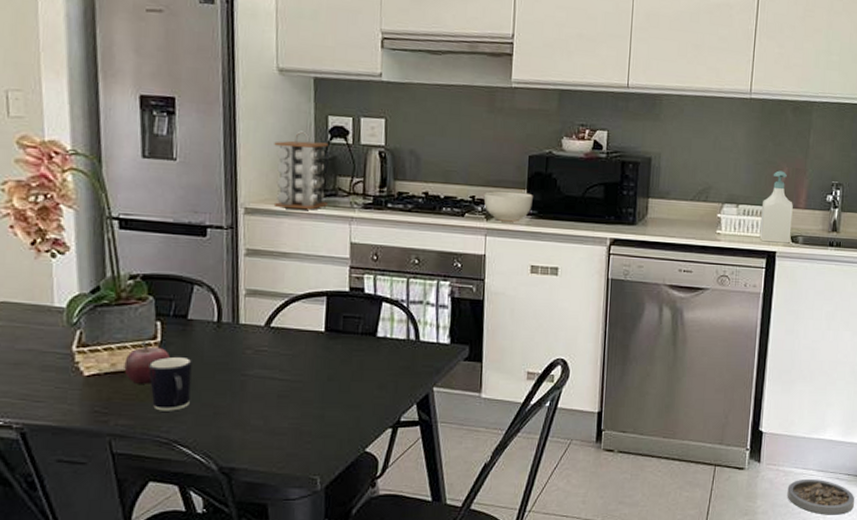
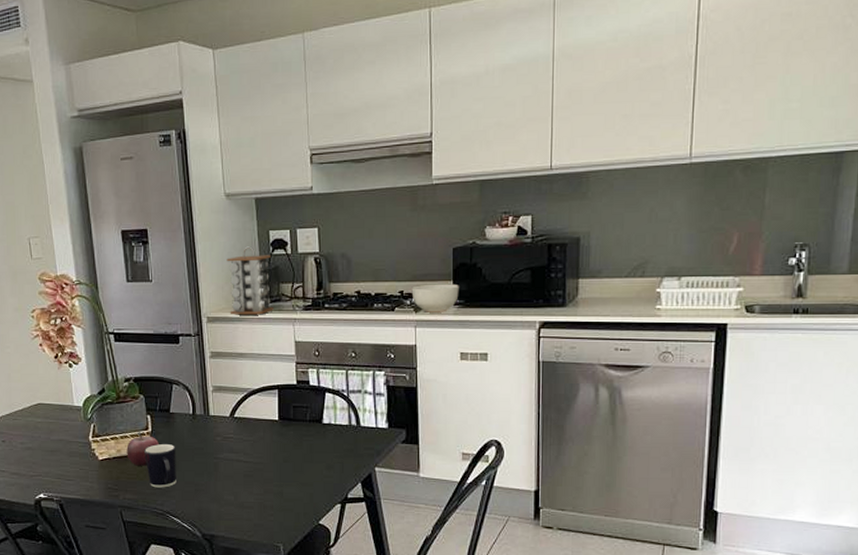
soap bottle: present [759,170,793,243] -> none [707,237,747,314]

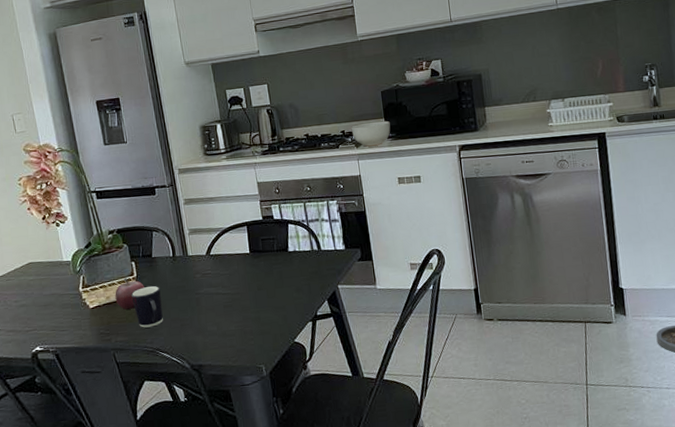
spice rack: present [226,246,275,315] -> none [191,105,237,165]

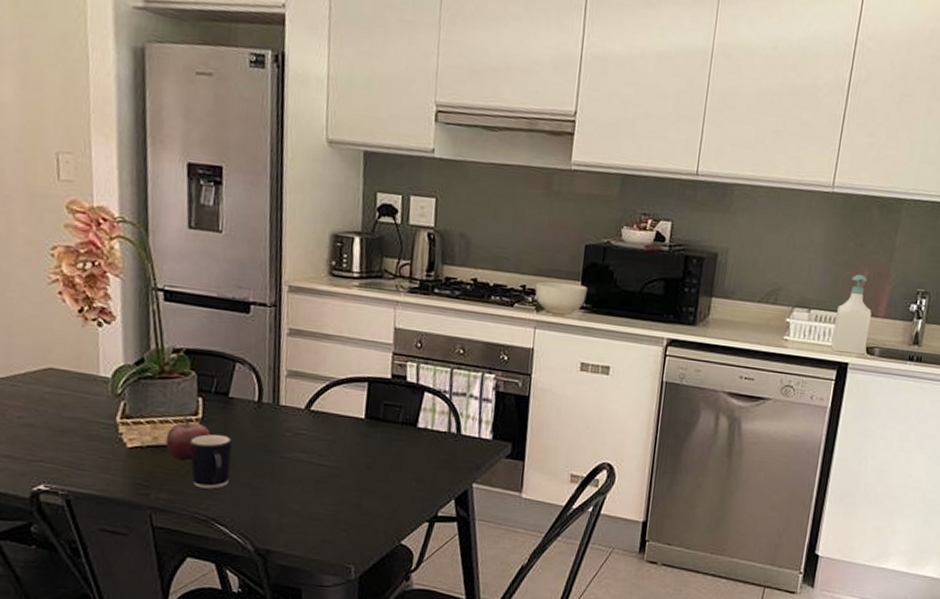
soap bottle: none [584,63,617,126] -> present [831,274,872,355]

